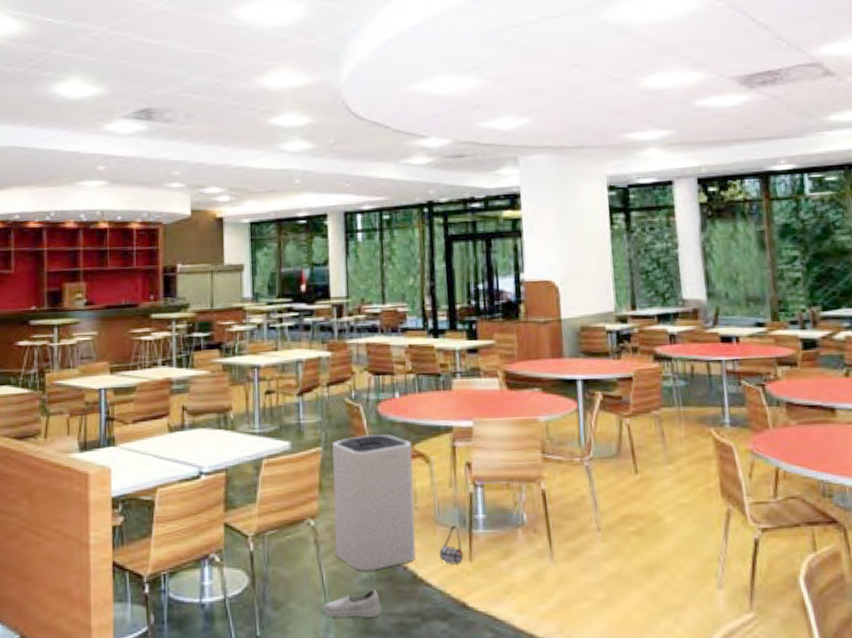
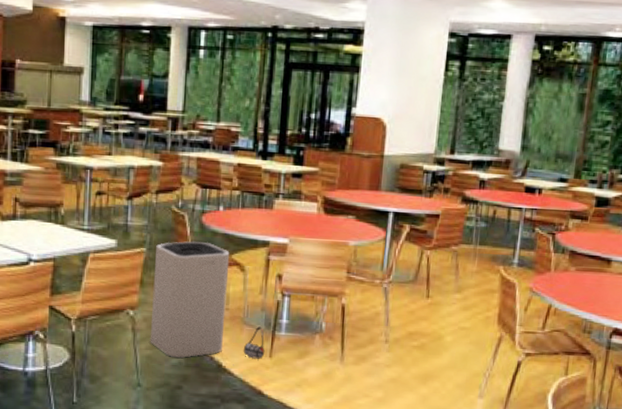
shoe: present [323,589,381,618] -> none [135,373,187,395]

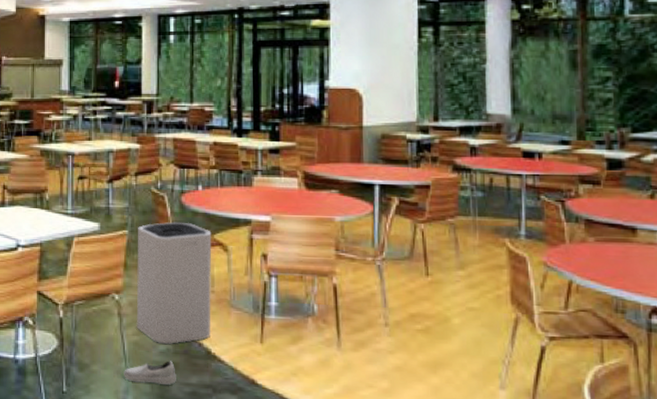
shoe: none [135,373,187,395] -> present [124,361,176,385]
bag: present [243,326,265,359] -> none [232,309,255,345]

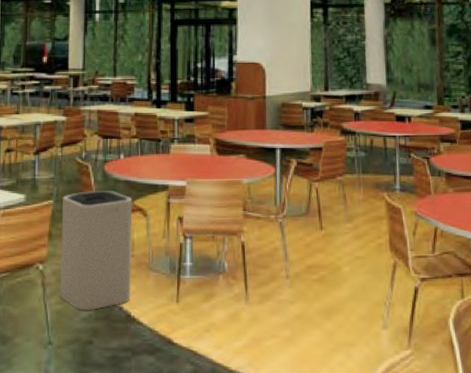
shoe: present [124,361,176,385] -> none [46,327,97,352]

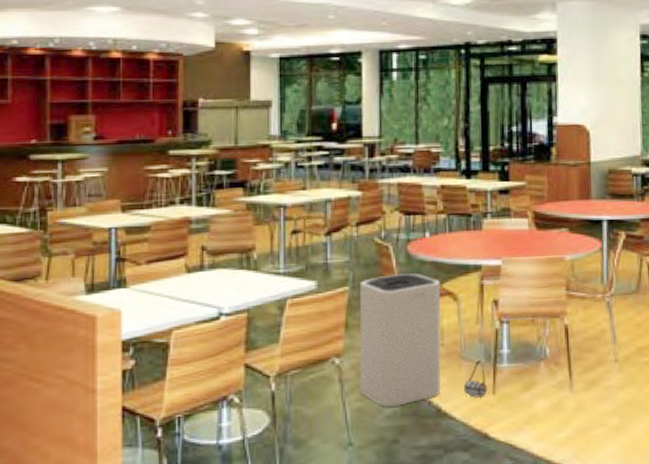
bag: none [150,271,172,305] -> present [463,360,487,398]

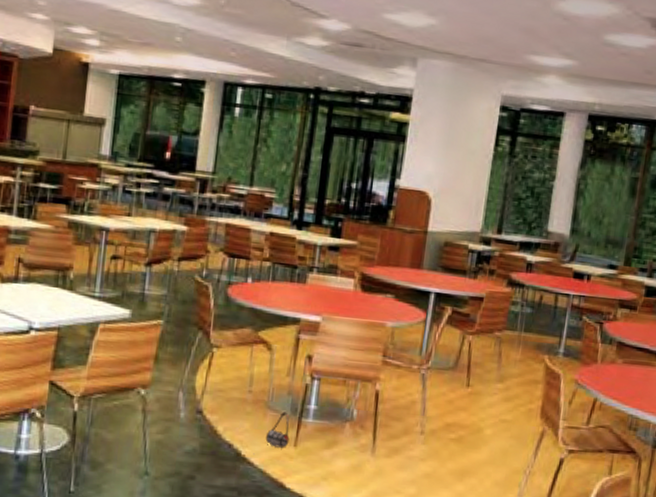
trash can: present [359,272,442,408] -> none [161,314,257,445]

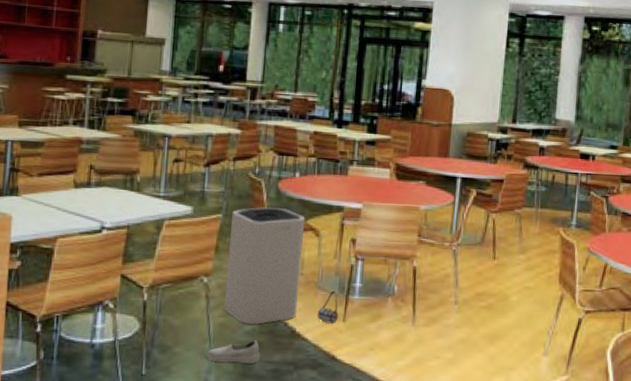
shoe: none [142,462,201,487] -> present [207,340,260,363]
trash can: none [161,314,257,445] -> present [223,207,305,325]

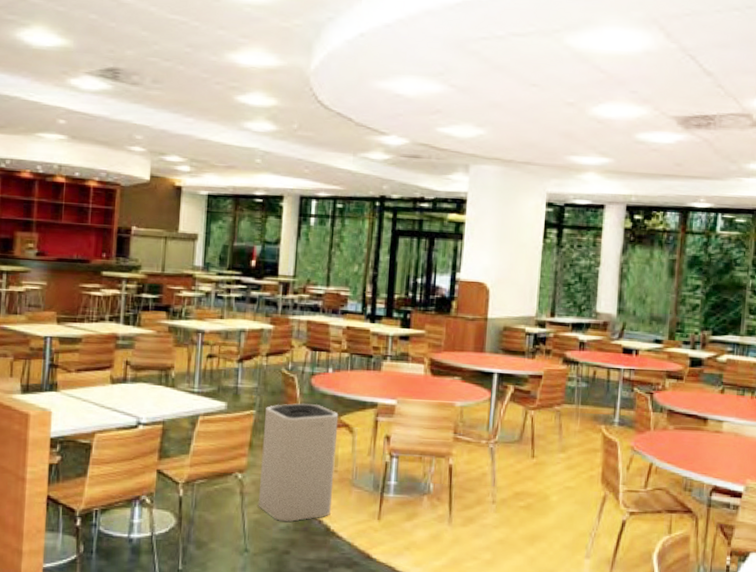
shoe: present [207,340,260,363] -> none [242,538,295,561]
bag: present [317,291,339,324] -> none [351,488,374,522]

